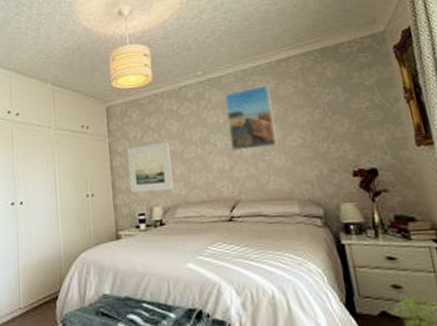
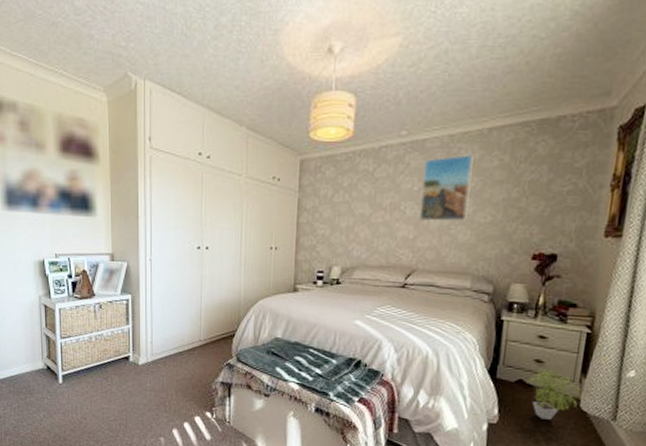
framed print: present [126,142,174,193] -> none [313,204,358,252]

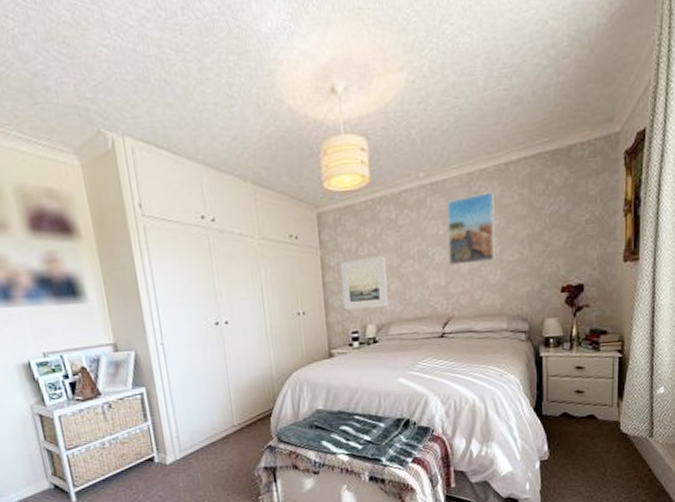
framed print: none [313,204,358,252] -> present [340,256,388,310]
potted plant: present [527,368,581,420] -> none [570,396,620,448]

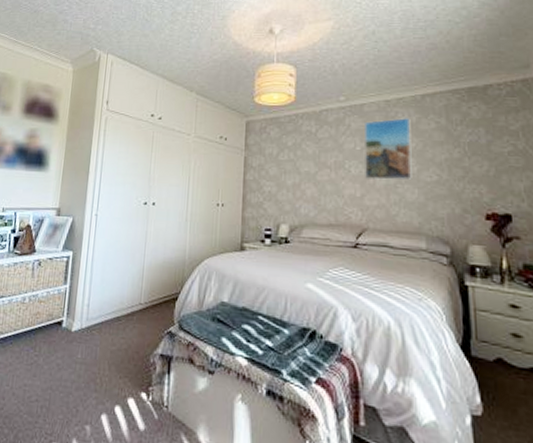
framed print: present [340,256,388,310] -> none [259,162,303,210]

